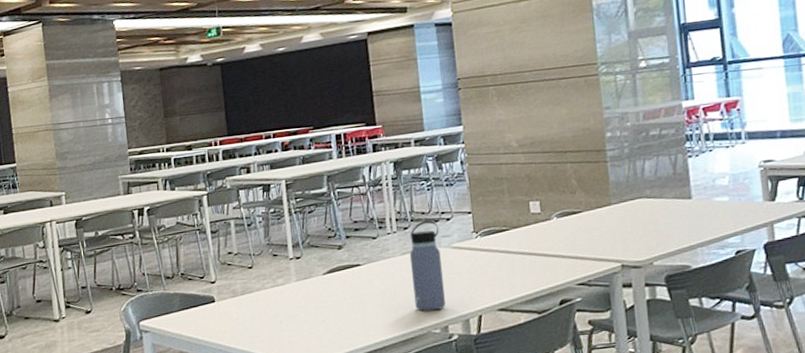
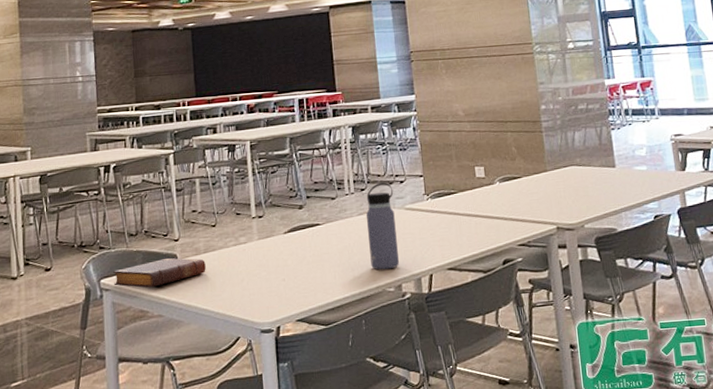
book: none [152,300,244,330] -> present [113,257,206,288]

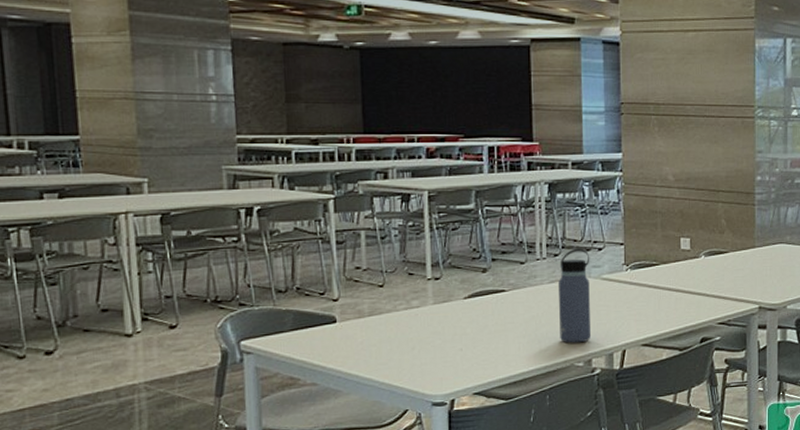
book: present [113,257,206,288] -> none [256,319,370,353]

